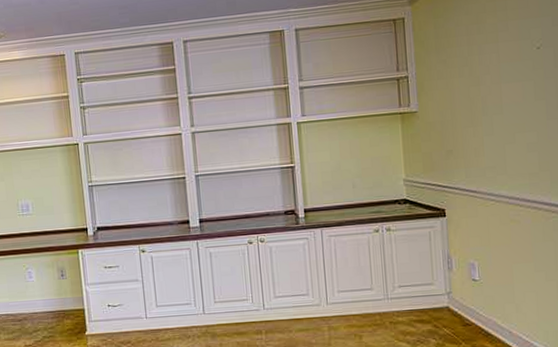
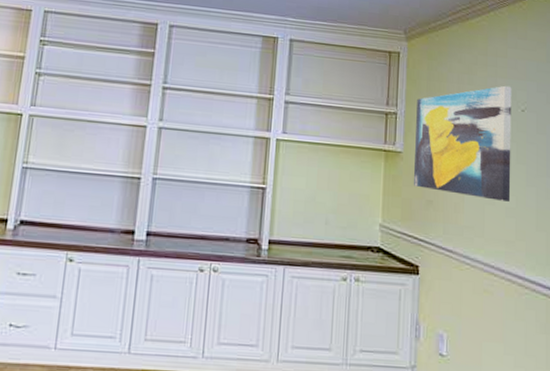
wall art: none [427,26,531,141] -> present [413,85,512,202]

